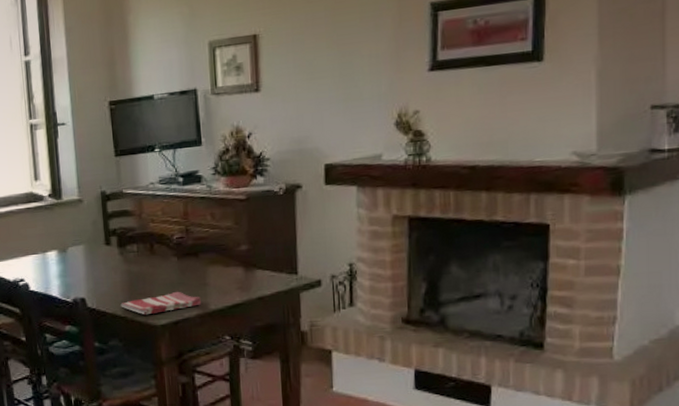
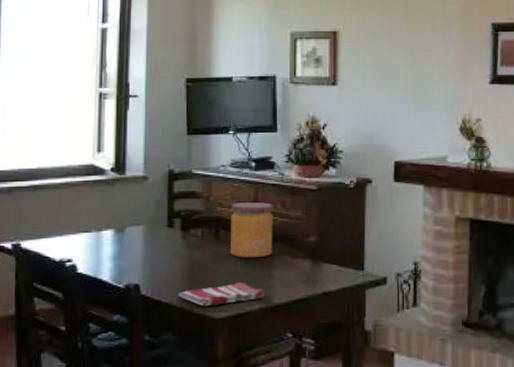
jar: none [162,215,205,270] -> present [230,202,273,259]

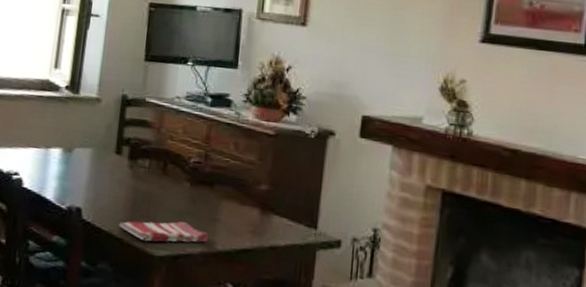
jar: present [230,202,273,259] -> none [176,138,226,199]

